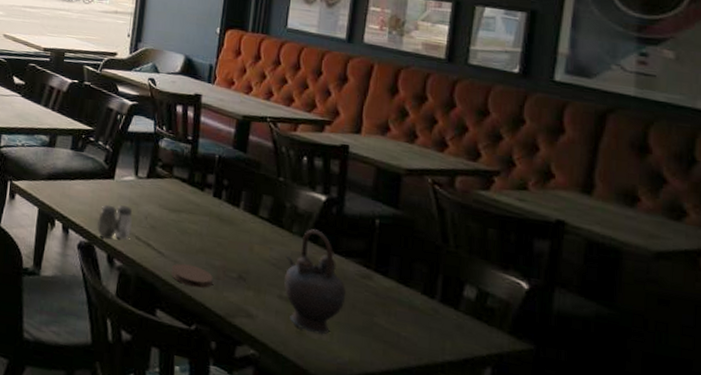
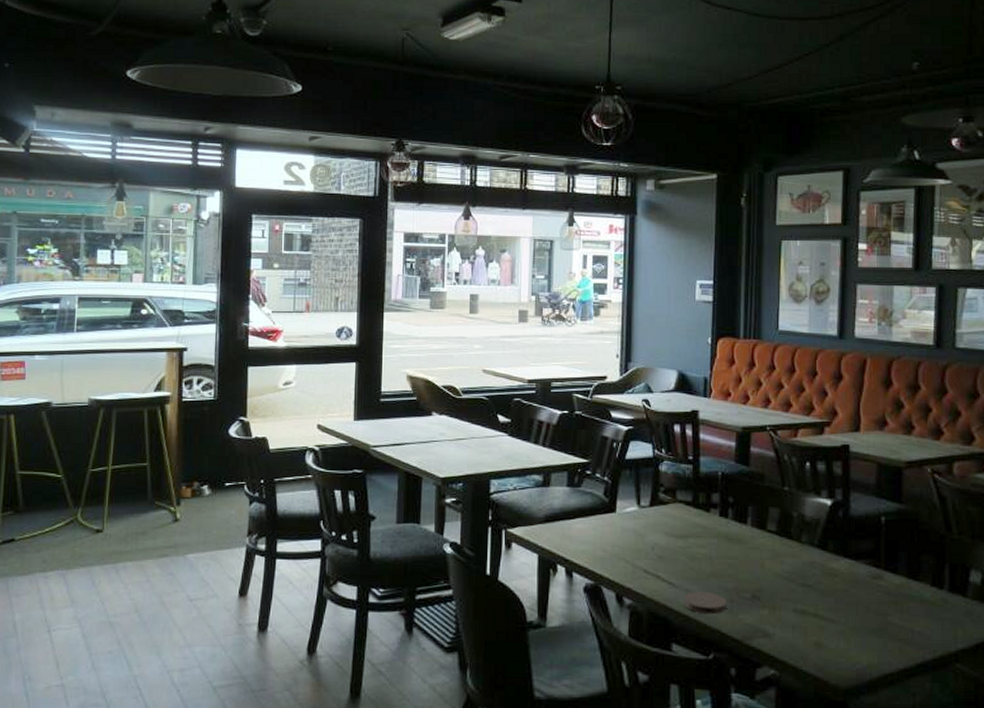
salt and pepper shaker: present [97,204,133,240] -> none [603,539,640,578]
teapot: present [283,229,347,335] -> none [797,536,859,643]

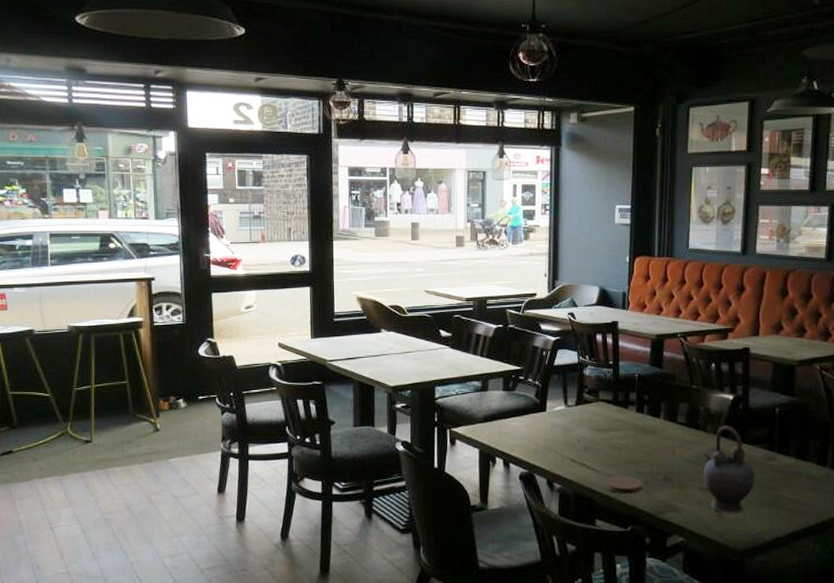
teapot: none [797,536,859,643] -> present [702,426,756,514]

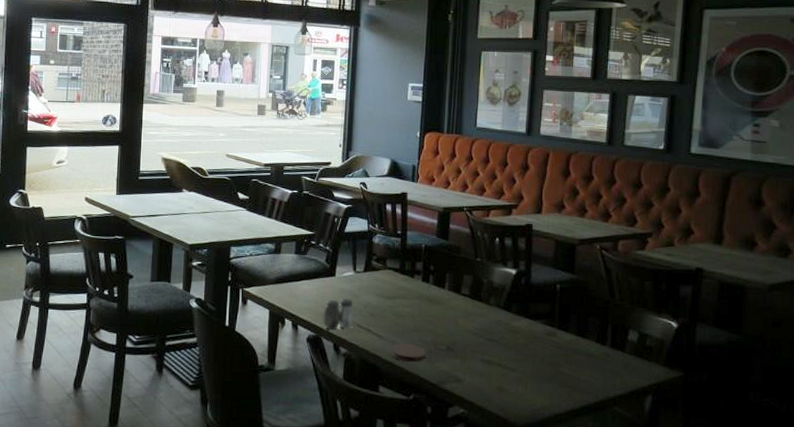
salt and pepper shaker: none [535,434,567,467] -> present [323,299,354,331]
teapot: present [702,426,756,514] -> none [484,299,536,388]

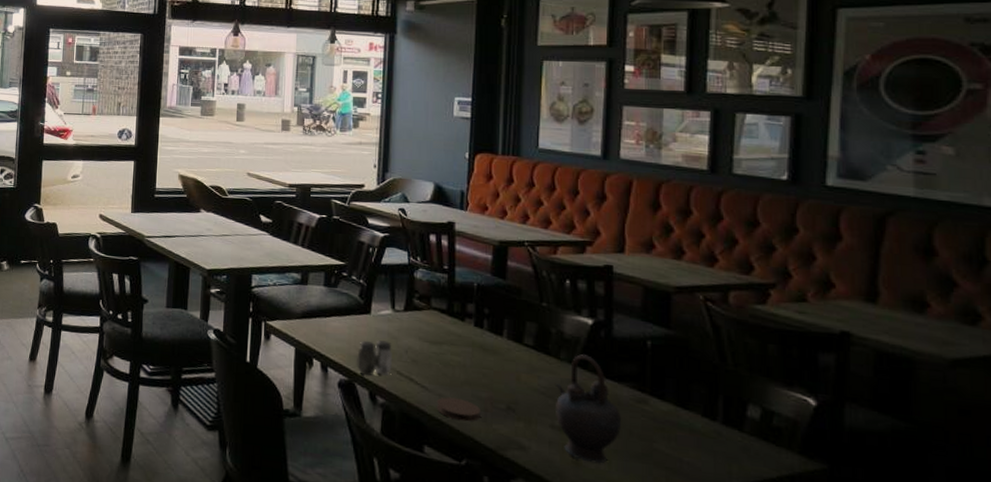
teapot: none [484,299,536,388] -> present [554,354,622,464]

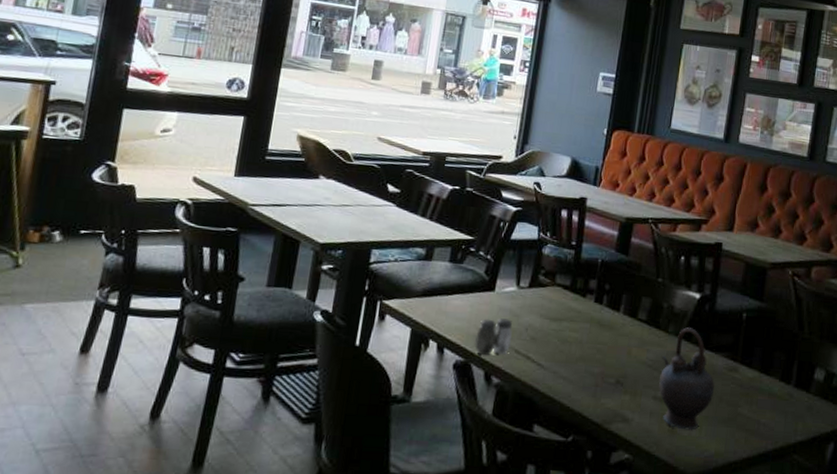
coaster: present [436,397,481,422] -> none [549,374,592,398]

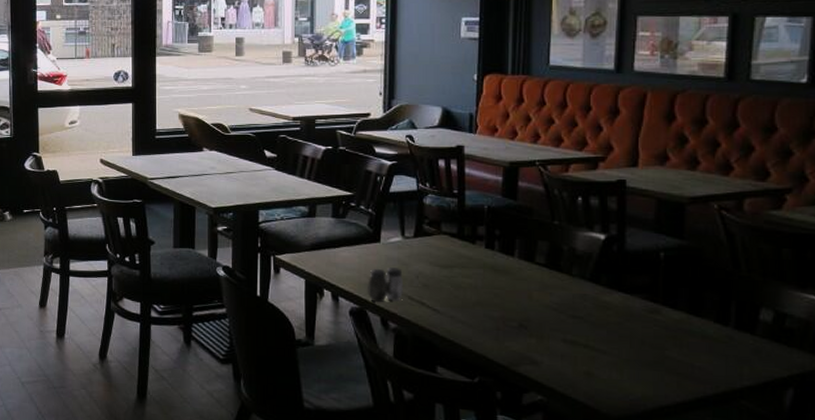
teapot: present [658,327,715,431] -> none [566,269,634,374]

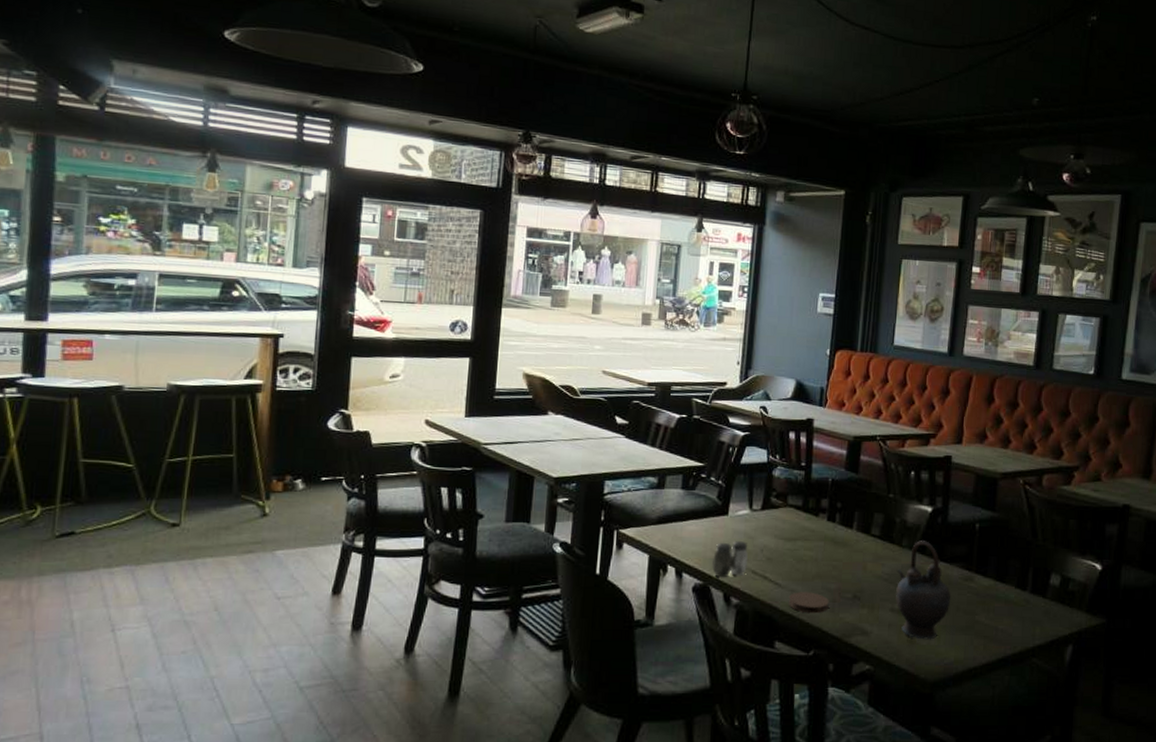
coaster: none [448,318,493,341] -> present [788,592,829,614]
teapot: none [566,269,634,374] -> present [895,540,951,640]

